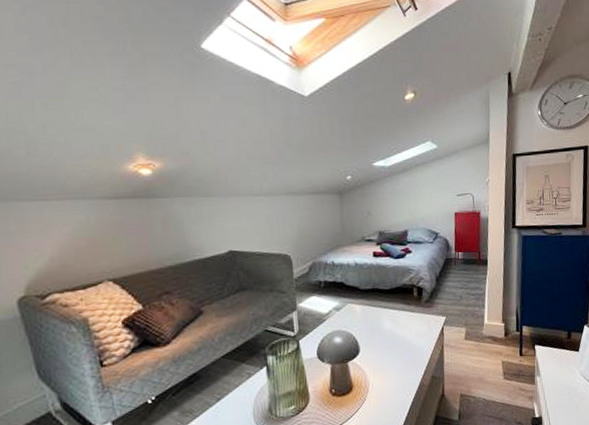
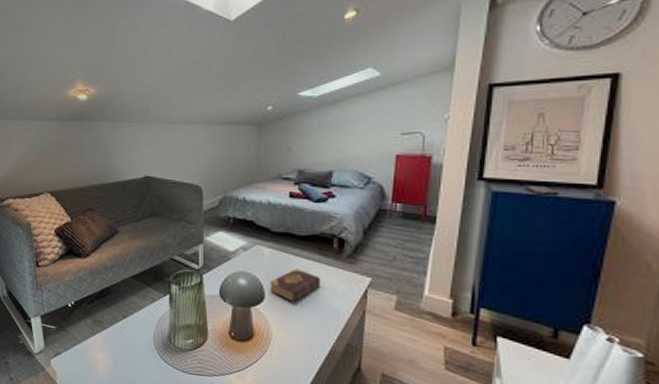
book: none [363,319,407,350] -> present [270,268,321,303]

